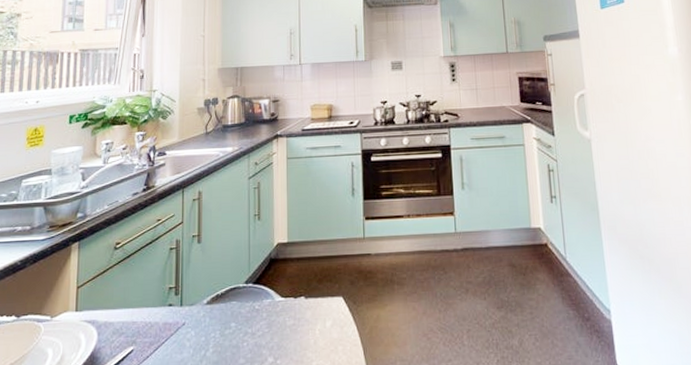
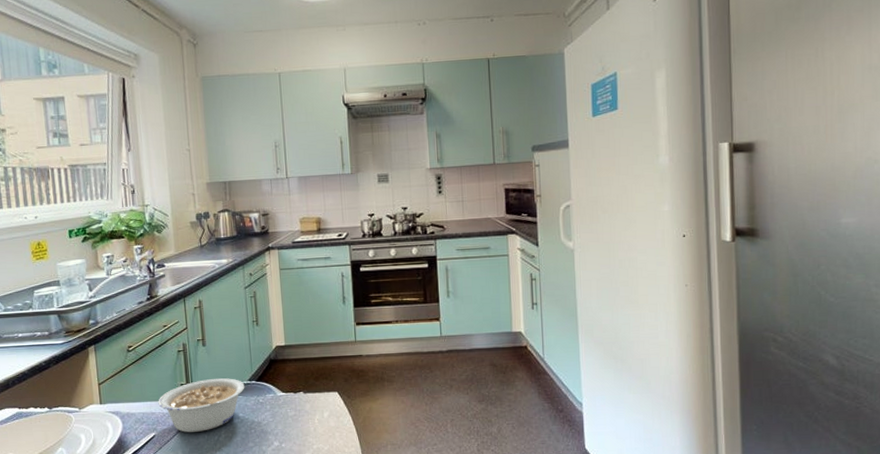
legume: none [141,280,240,346] -> present [158,378,245,432]

